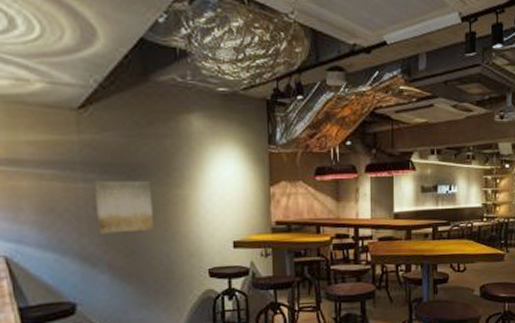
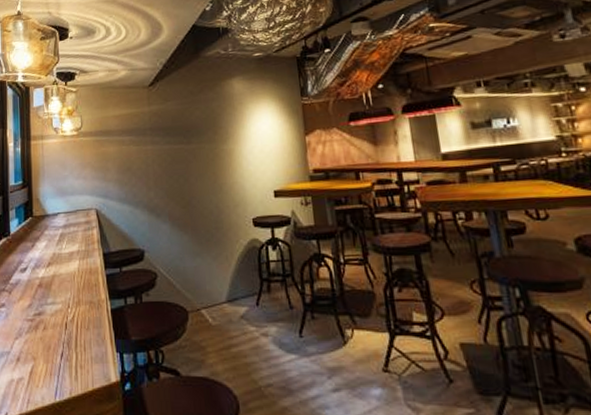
wall art: present [94,180,155,234] -> none [159,139,206,188]

